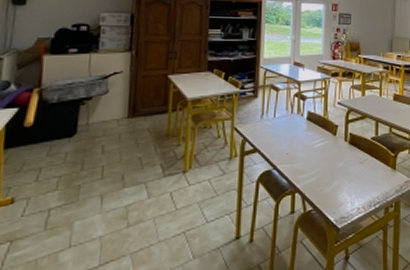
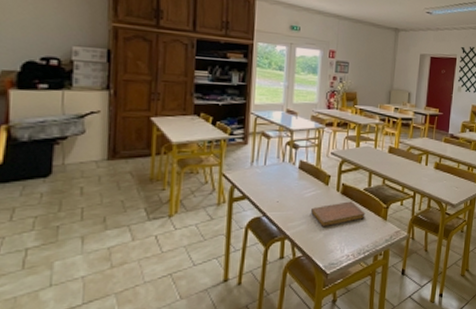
notebook: none [320,151,374,179] -> present [311,201,366,228]

